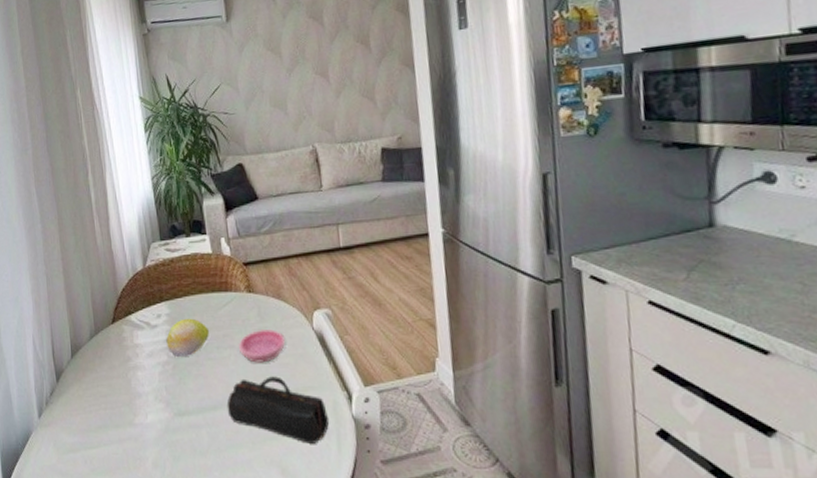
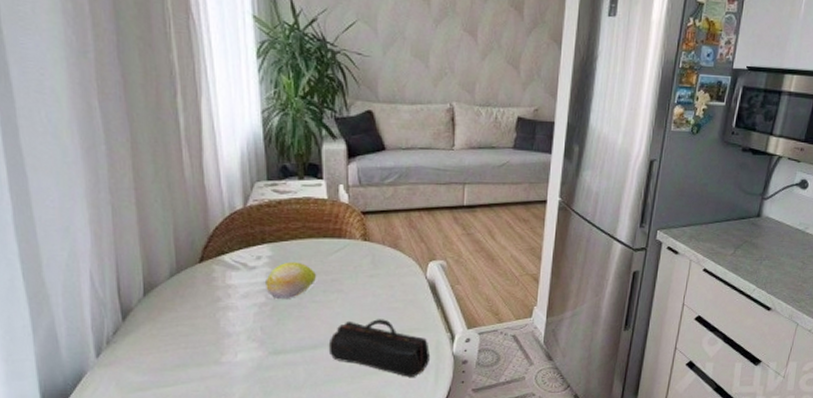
saucer: present [239,328,286,363] -> none [348,275,397,307]

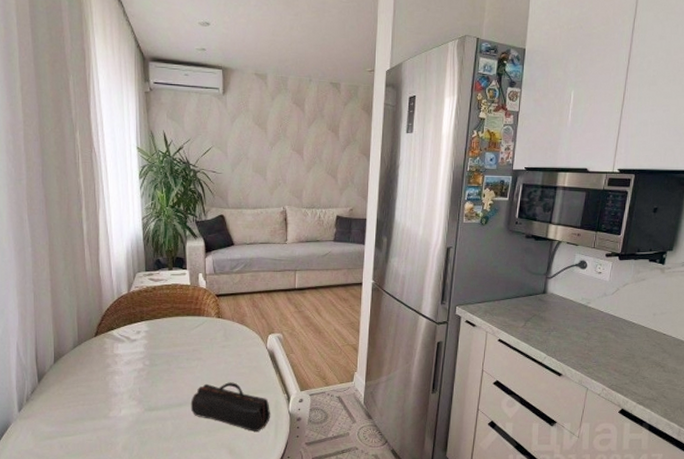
fruit: present [264,262,317,298] -> none [142,335,182,365]

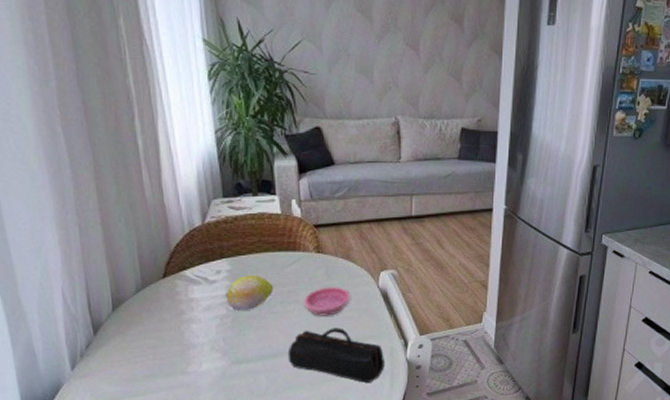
fruit: none [142,335,182,365] -> present [224,275,274,310]
saucer: none [206,346,244,372] -> present [304,286,351,316]

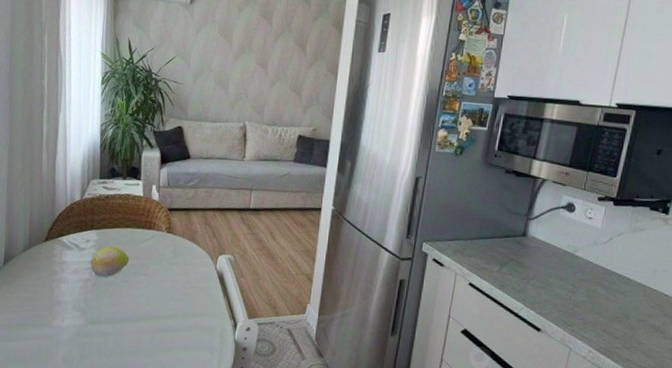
pencil case: present [287,328,386,383] -> none [133,300,216,358]
saucer: present [304,286,351,316] -> none [152,263,192,291]

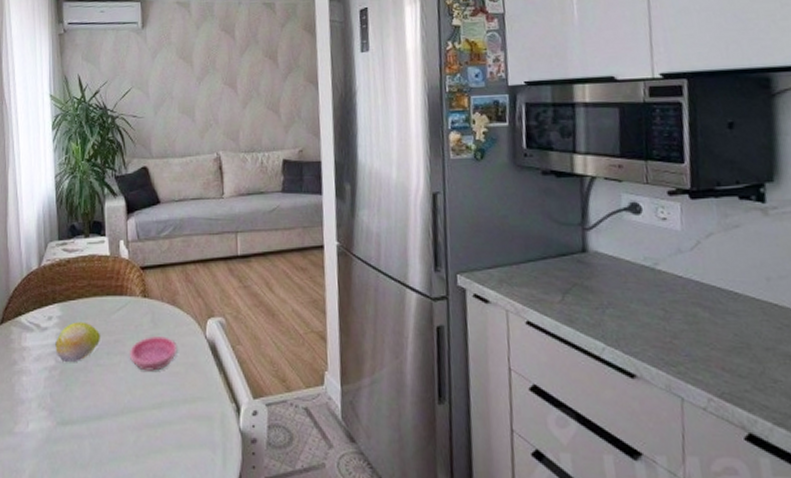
saucer: none [152,263,192,291] -> present [130,335,178,371]

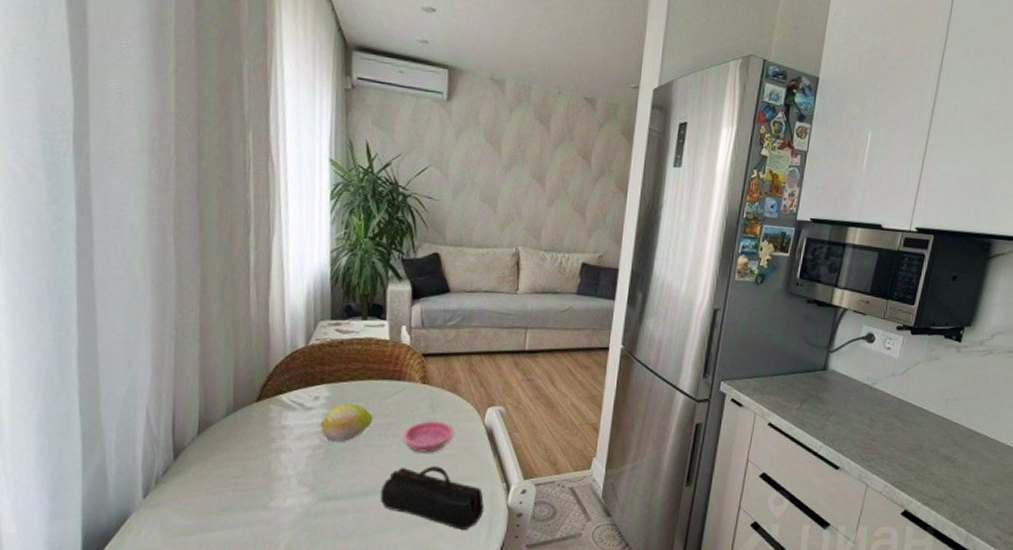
pencil case: none [112,385,217,458] -> present [380,466,485,530]

